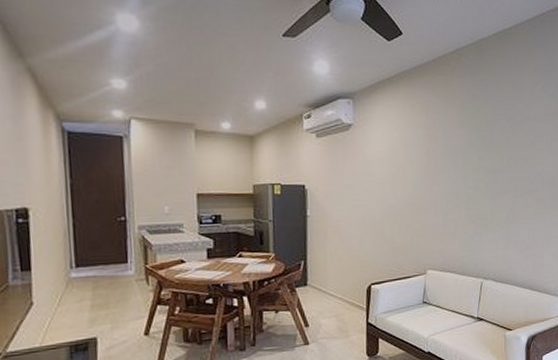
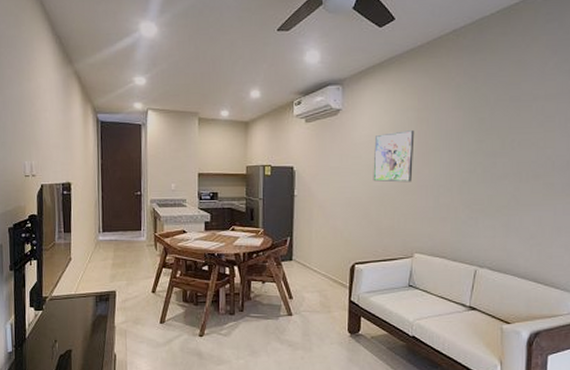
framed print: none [386,147,424,200] -> present [373,130,415,183]

